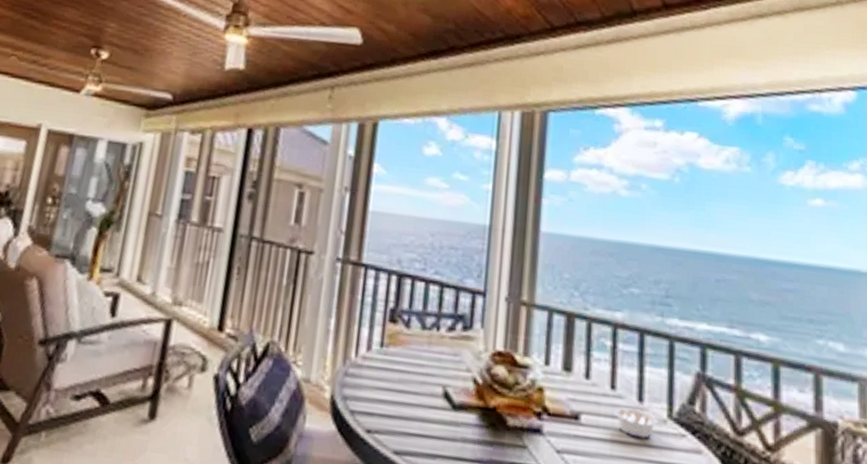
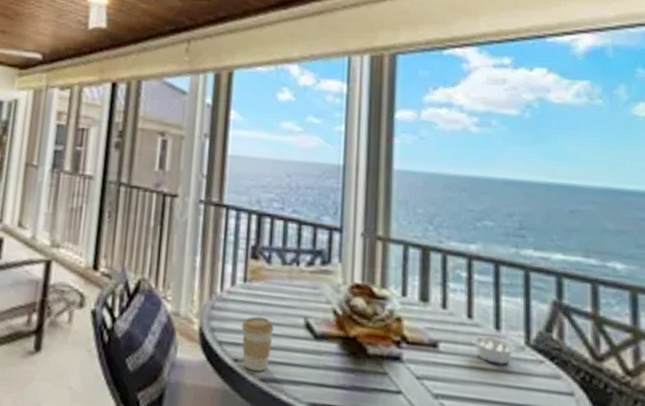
coffee cup: none [375,384,411,444] -> present [241,316,274,372]

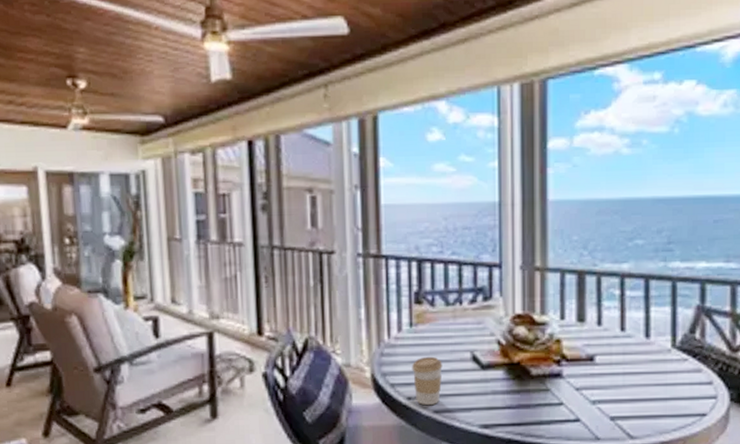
legume: present [468,335,516,365] -> none [621,344,664,368]

